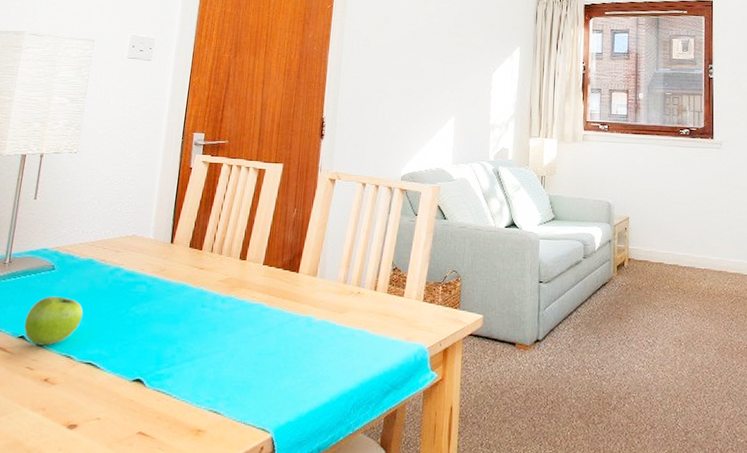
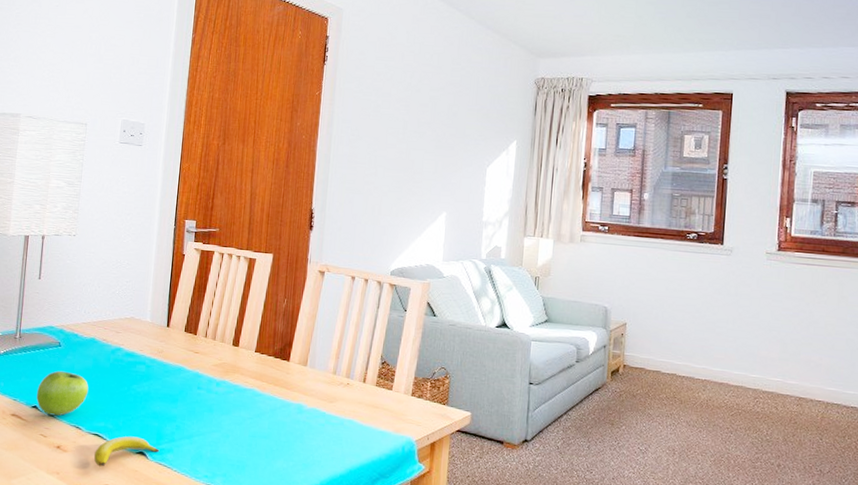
banana: none [85,362,159,399] -> present [94,436,160,467]

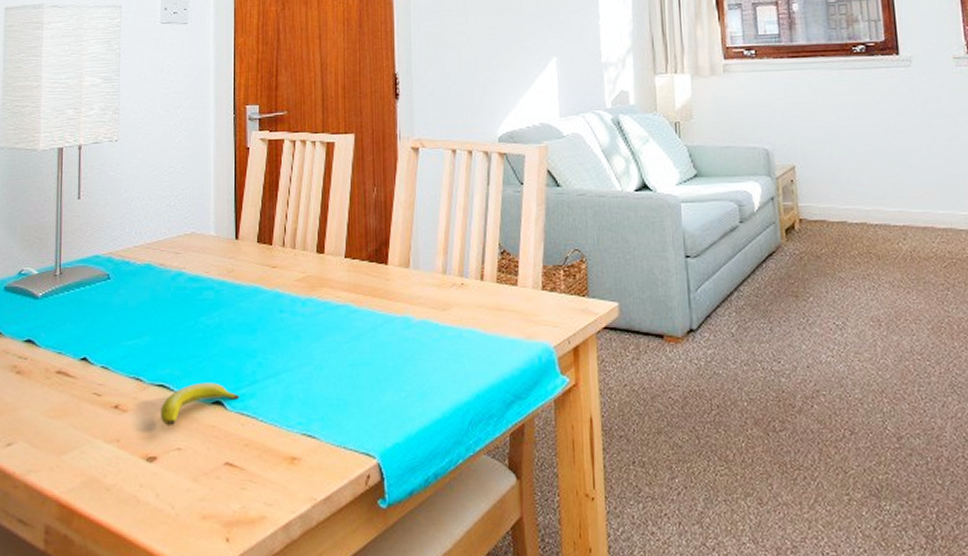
fruit: present [36,370,89,416] -> none [85,309,148,368]

